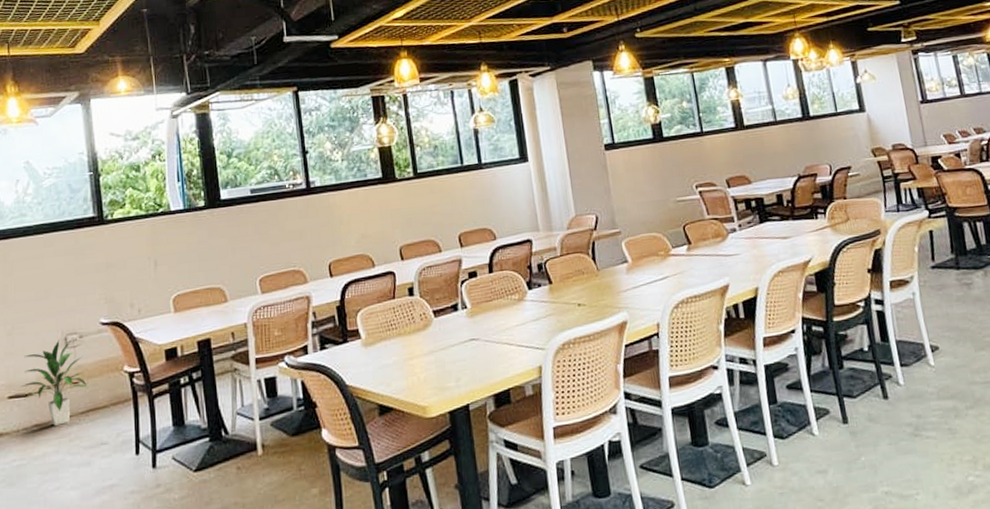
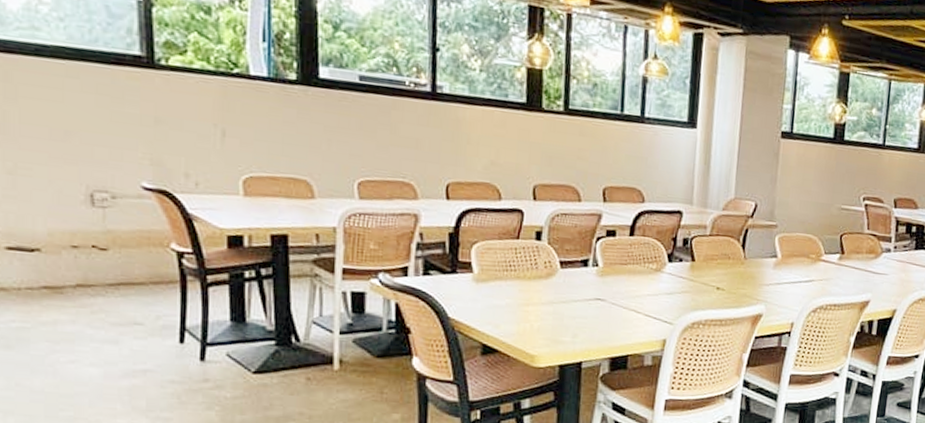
indoor plant: present [20,338,89,426] -> none [24,194,121,293]

